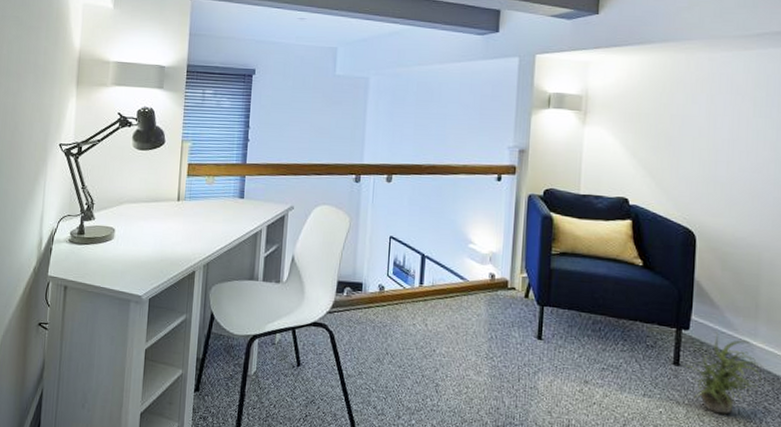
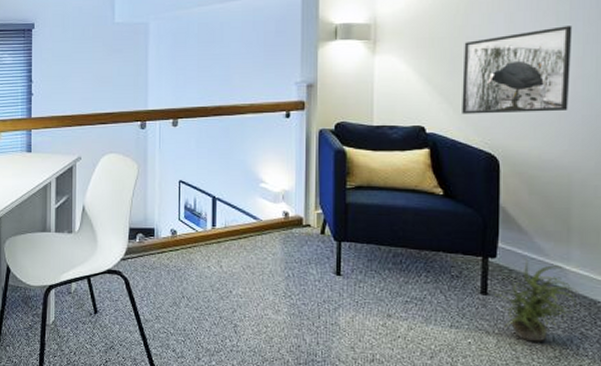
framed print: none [663,111,768,192] -> present [462,26,573,114]

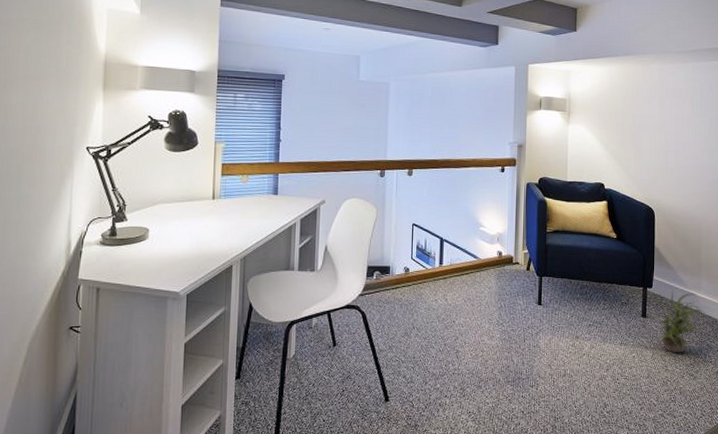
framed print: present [462,26,573,114] -> none [630,111,702,176]

